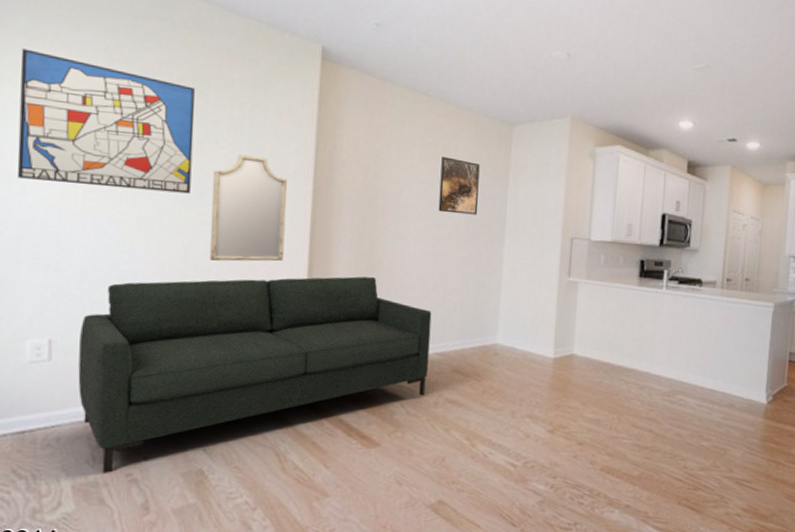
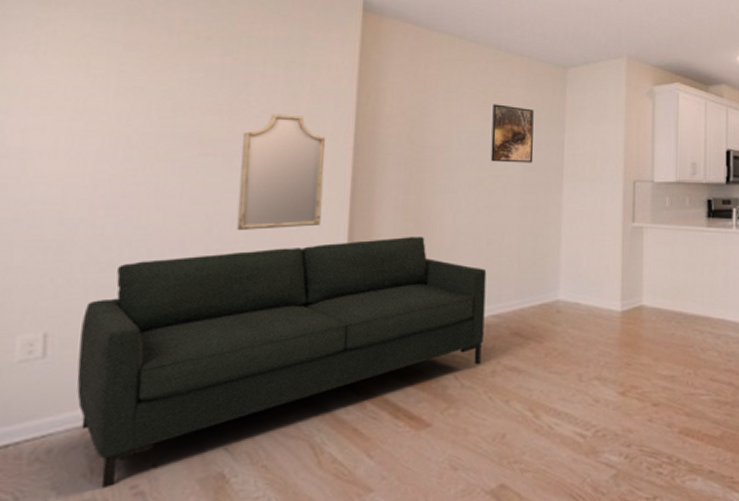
wall art: present [17,48,195,194] -> none [17,14,224,159]

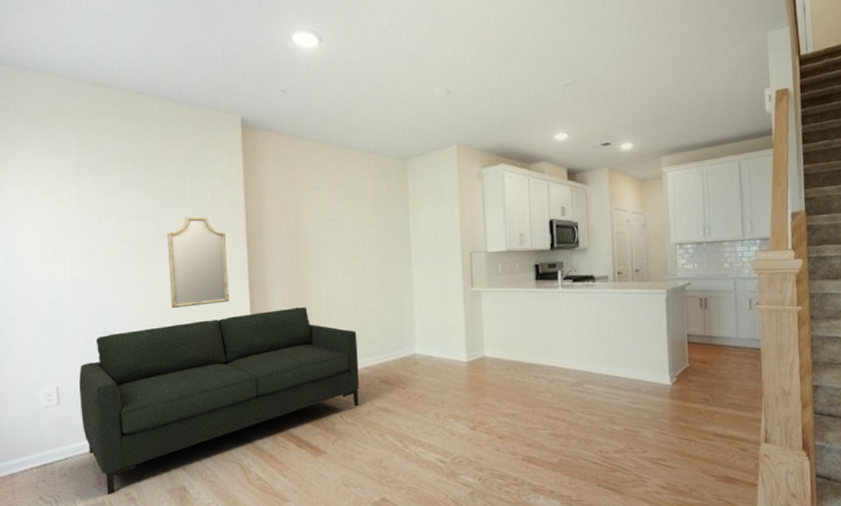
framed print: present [490,104,534,163] -> none [349,195,386,244]

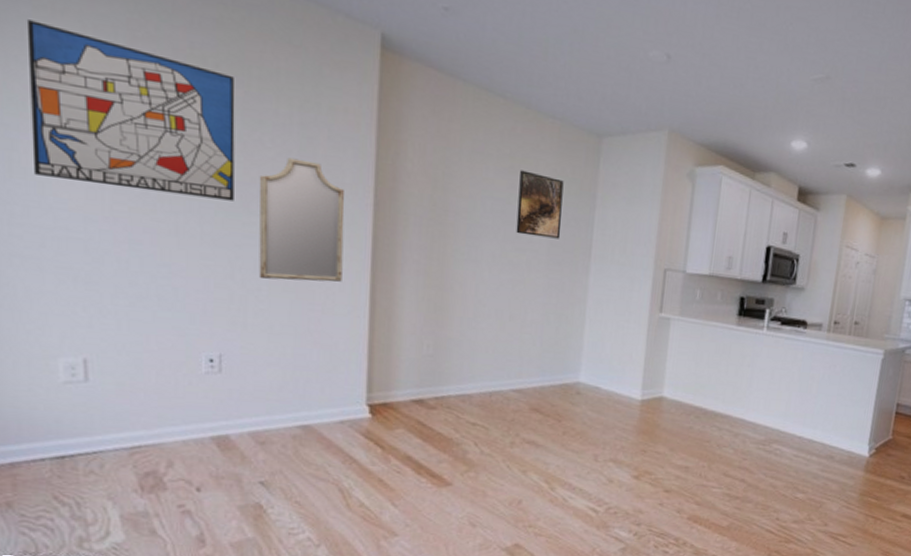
wall art: none [14,155,151,259] -> present [26,19,235,201]
sofa: present [79,307,359,496] -> none [118,299,508,505]
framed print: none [349,195,386,244] -> present [516,170,564,239]

